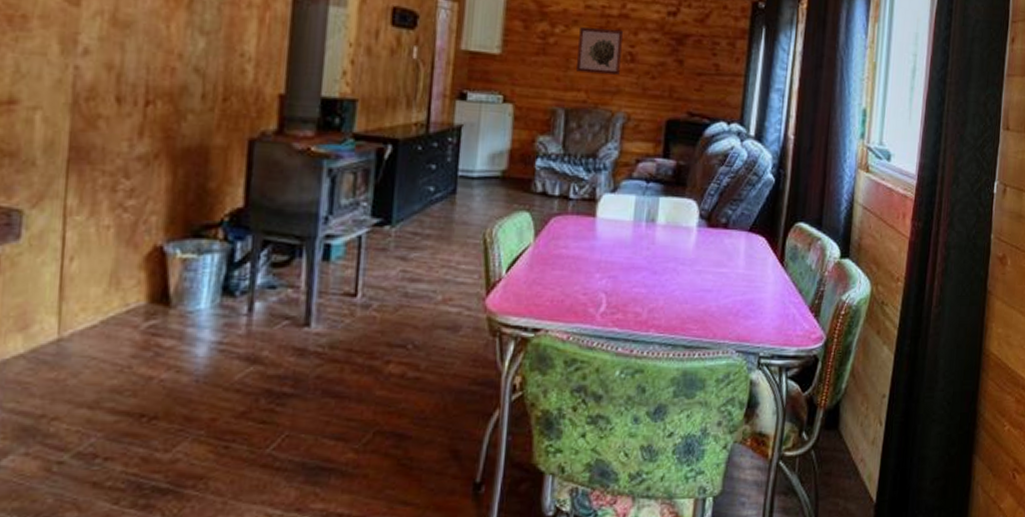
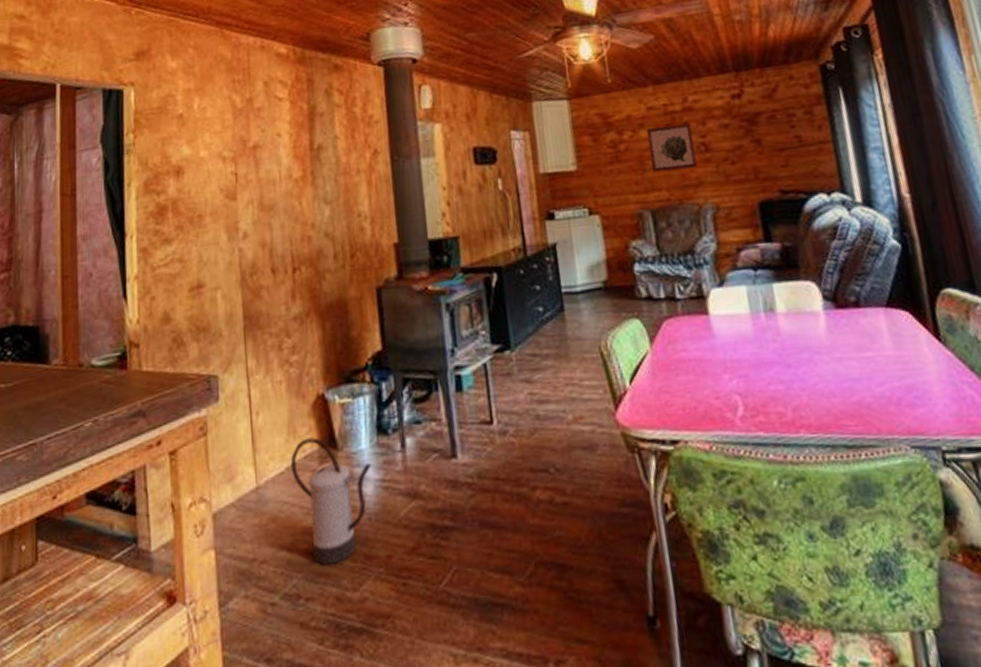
watering can: none [106,291,209,425] -> present [290,437,371,565]

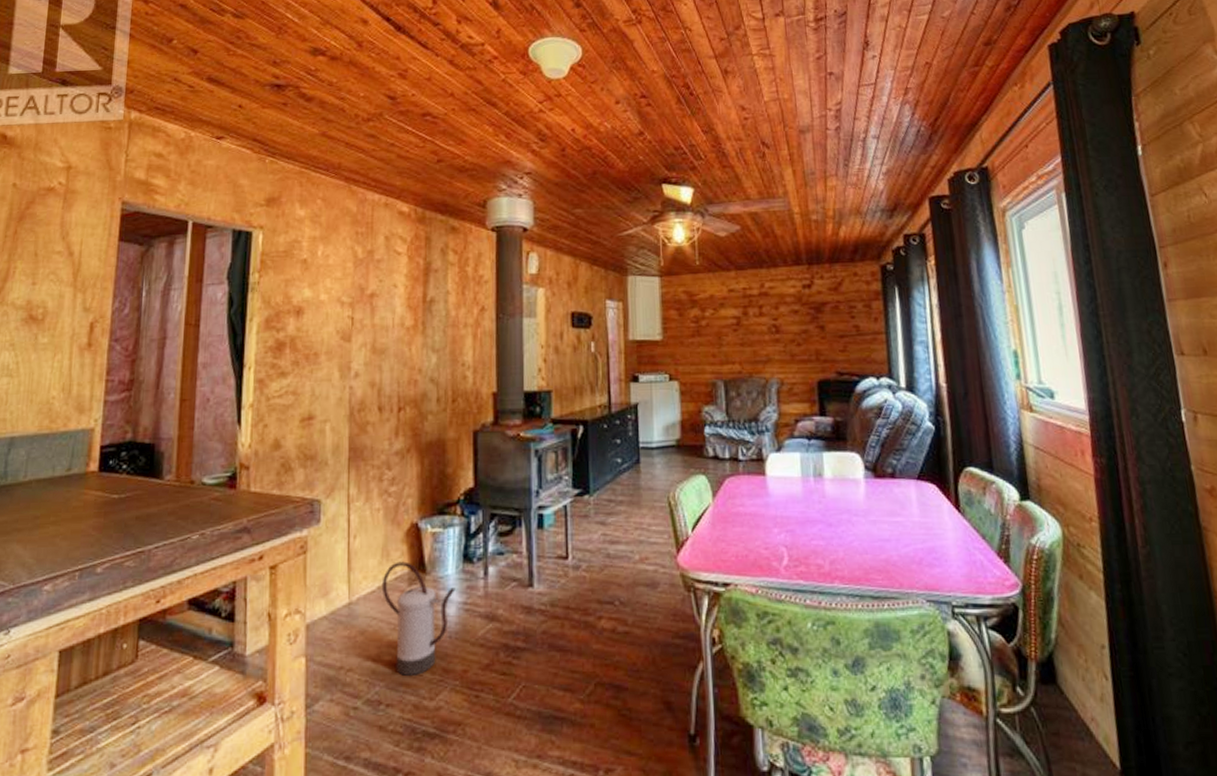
wall art: present [647,122,697,172] -> none [727,306,767,347]

